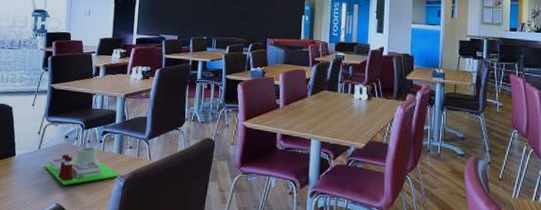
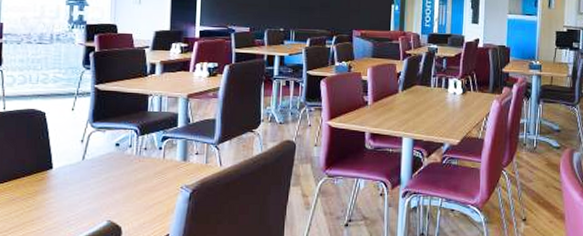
architectural model: present [44,146,120,186] -> none [91,154,185,200]

